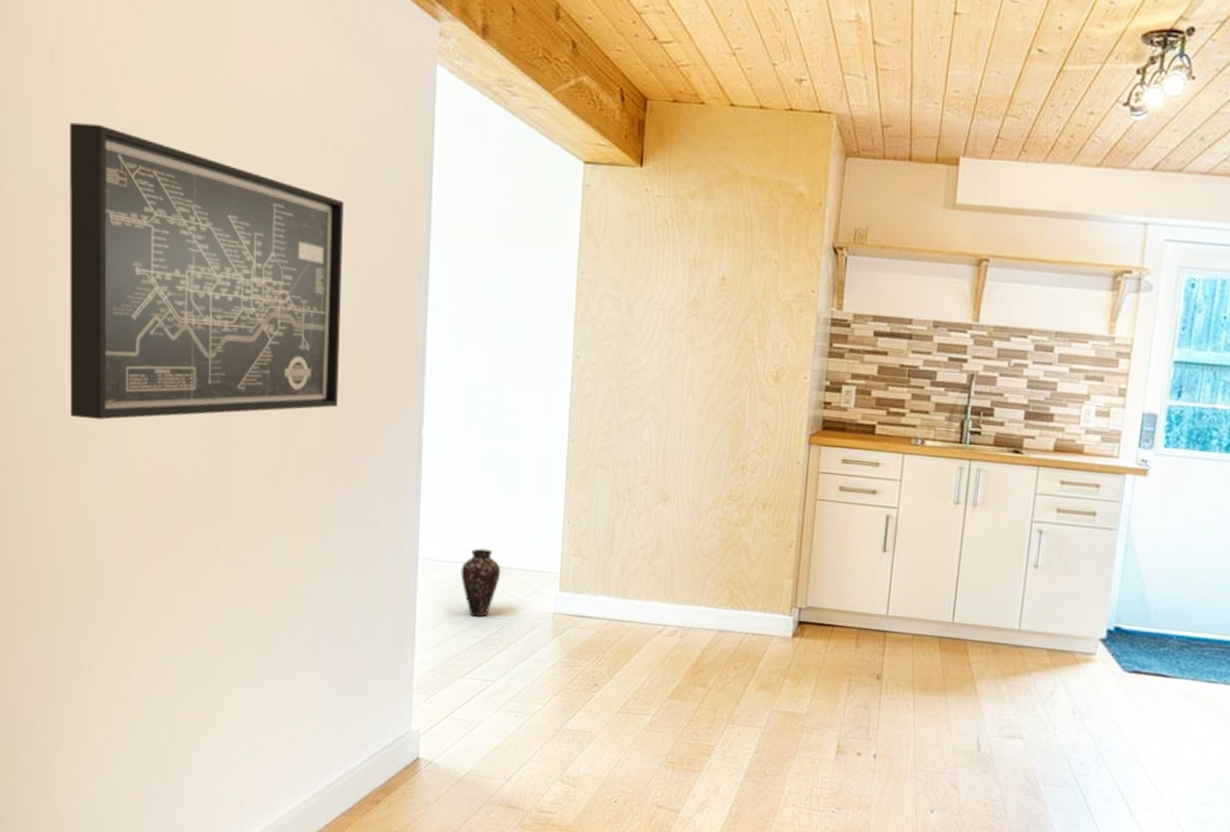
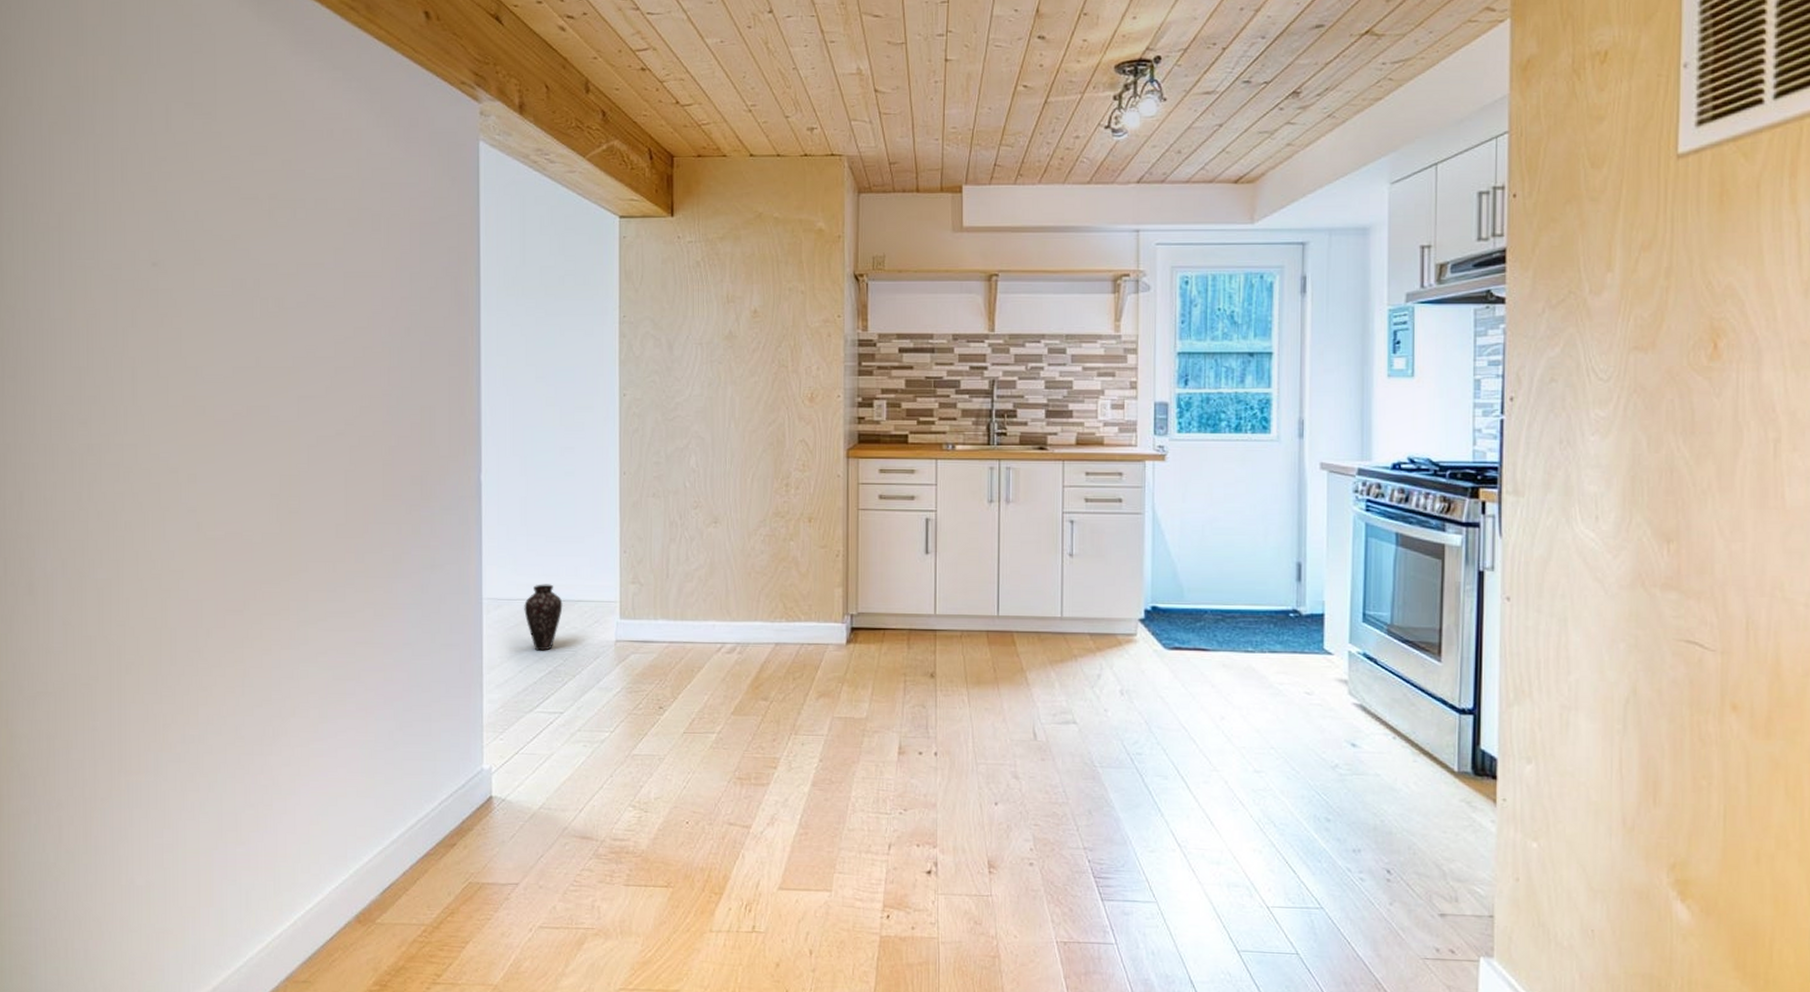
wall art: present [70,122,344,420] -> none [139,218,399,491]

